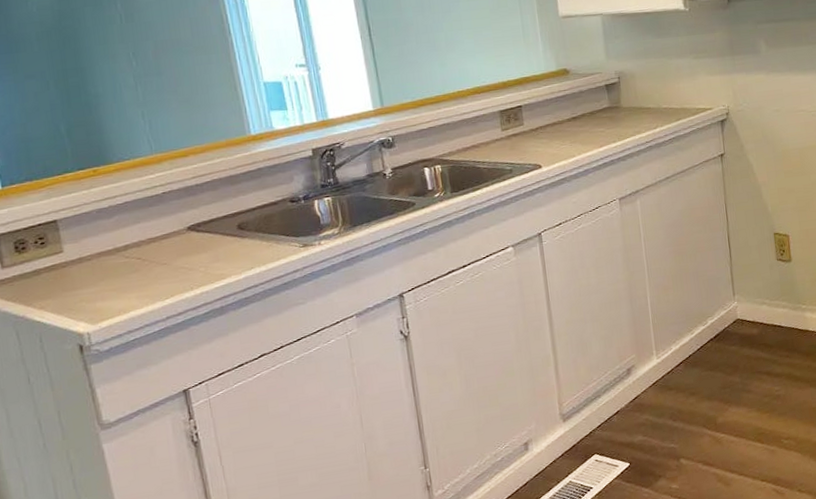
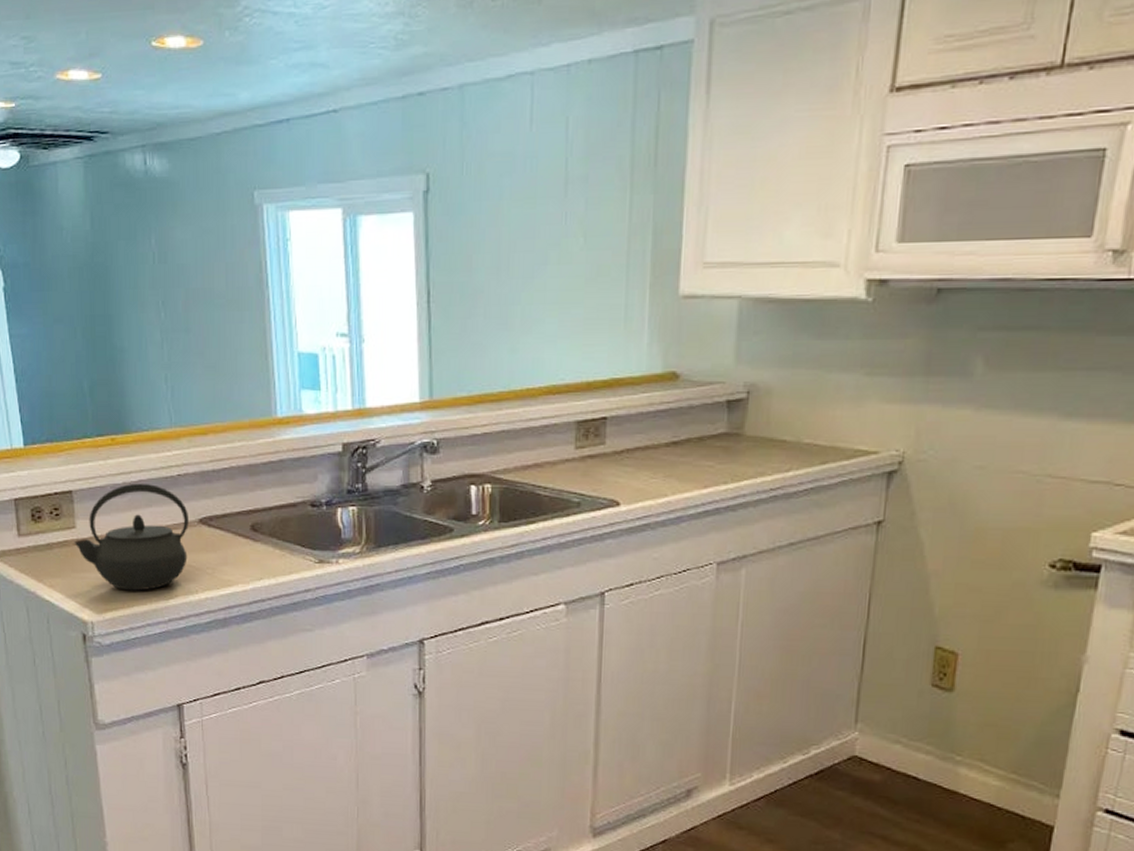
kettle: none [62,204,180,300] -> present [74,483,188,591]

